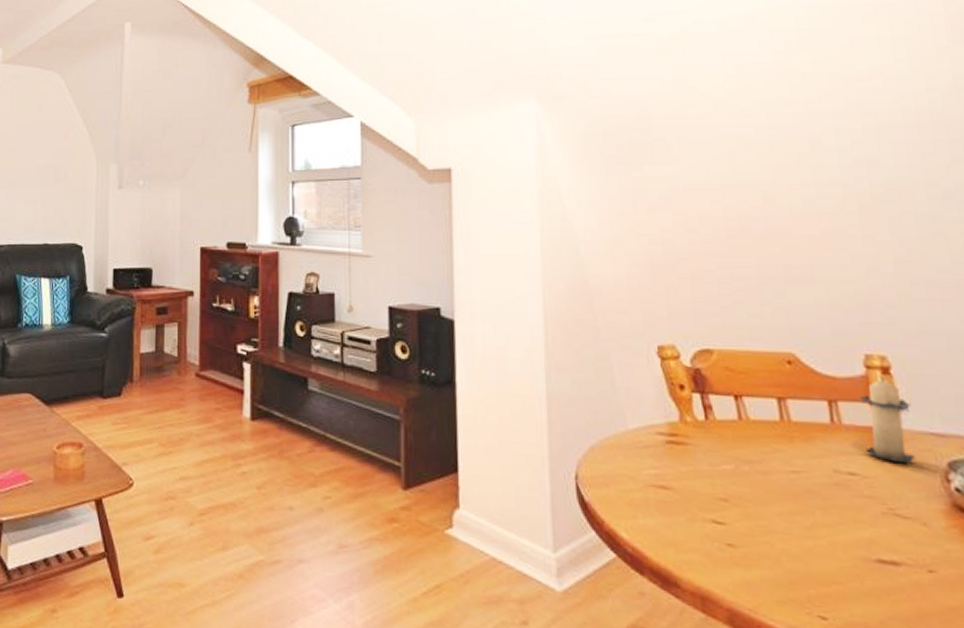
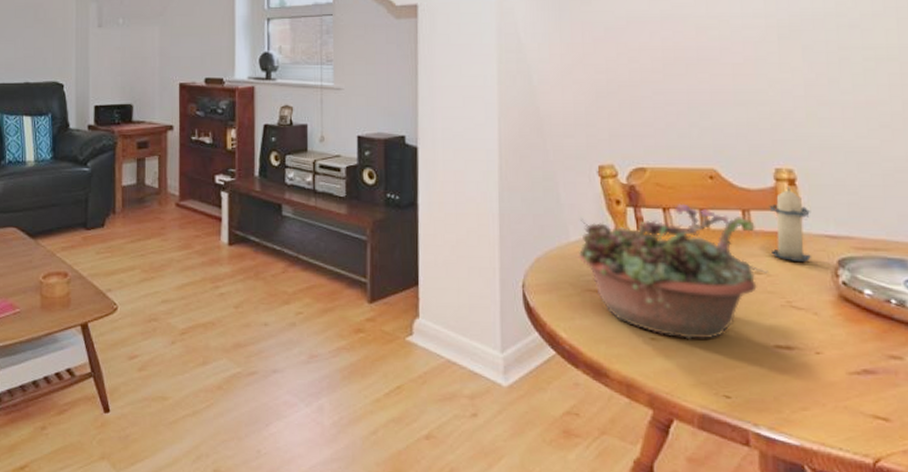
succulent planter: none [638,391,866,549] -> present [578,203,770,340]

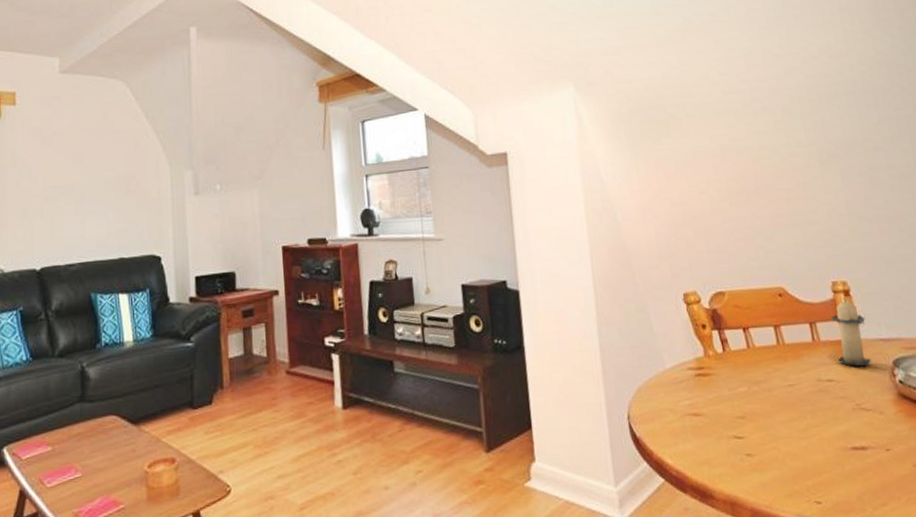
succulent planter: present [578,203,770,340] -> none [673,322,839,452]

